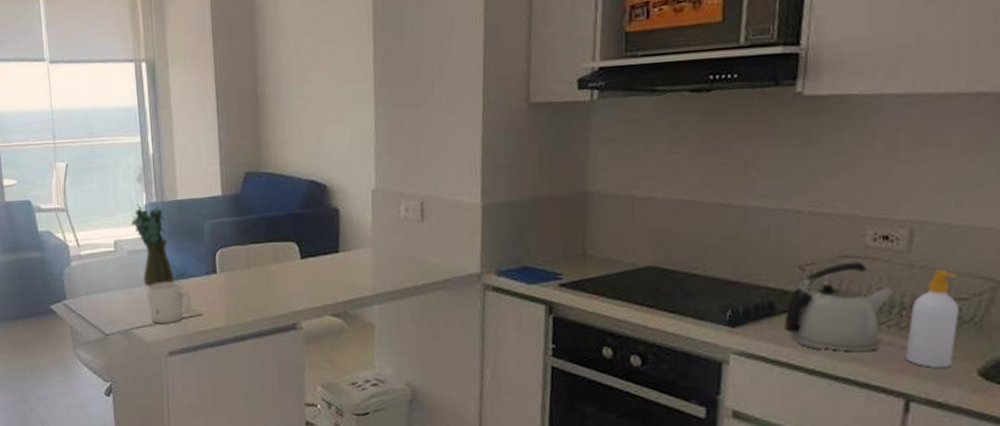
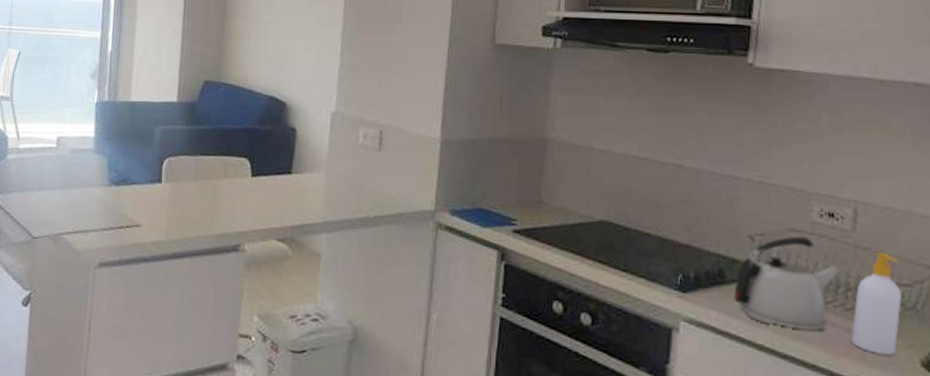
vase: present [132,204,174,289] -> none [79,101,116,192]
mug: present [146,282,191,324] -> none [84,186,131,232]

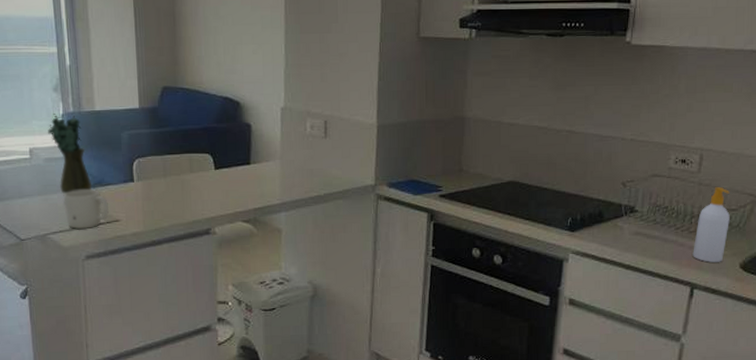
vase: none [79,101,116,192] -> present [48,114,92,196]
mug: none [84,186,131,232] -> present [63,189,109,229]
kettle: present [734,236,841,331] -> none [609,179,688,250]

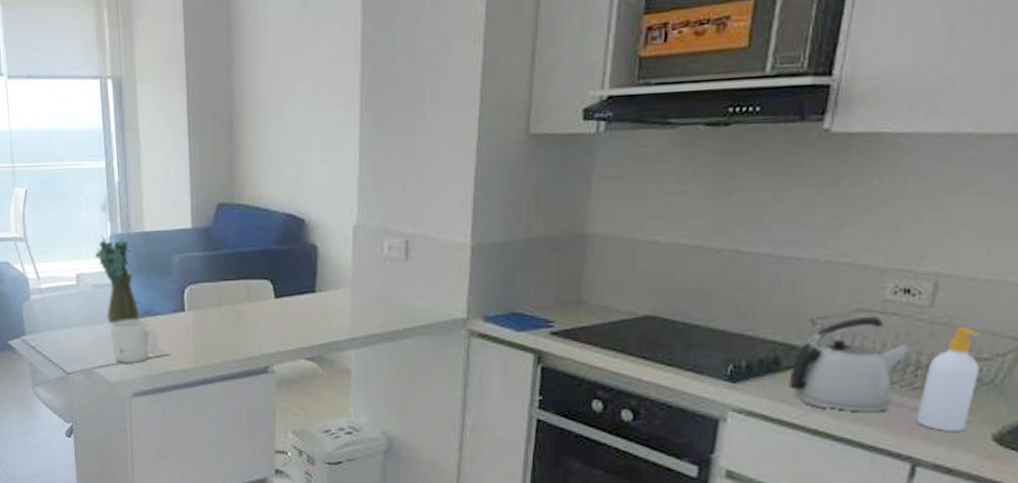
kettle: none [609,179,688,250] -> present [788,316,912,412]

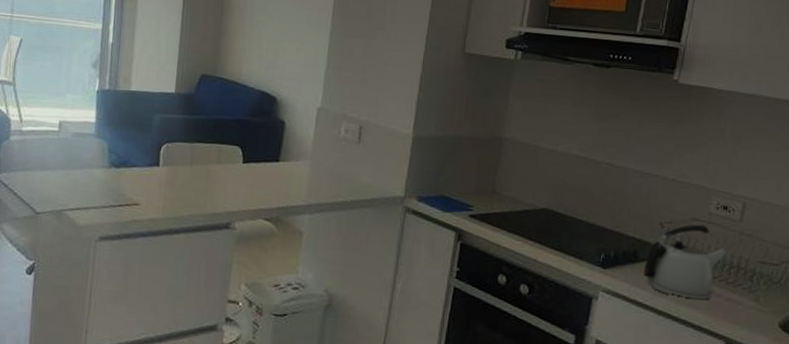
vase: present [95,235,140,327] -> none [80,89,116,173]
mug: present [110,320,157,363] -> none [85,168,130,209]
soap bottle: present [916,326,980,431] -> none [729,238,772,319]

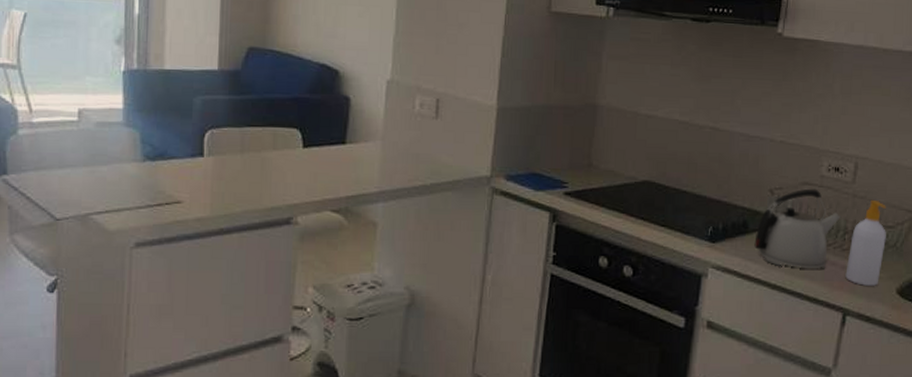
soap bottle: none [729,238,772,319] -> present [845,199,886,286]

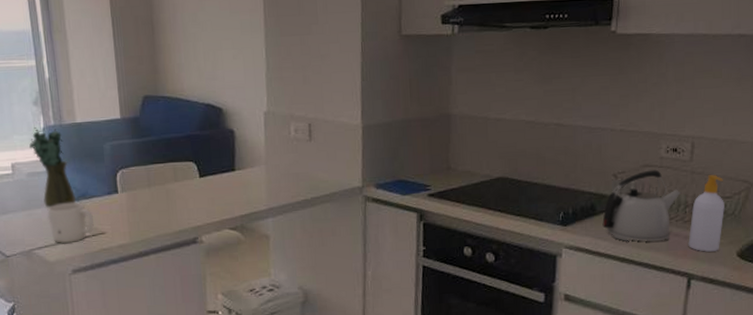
vase: none [104,70,151,169] -> present [29,127,76,211]
mug: none [114,162,169,210] -> present [47,202,94,243]

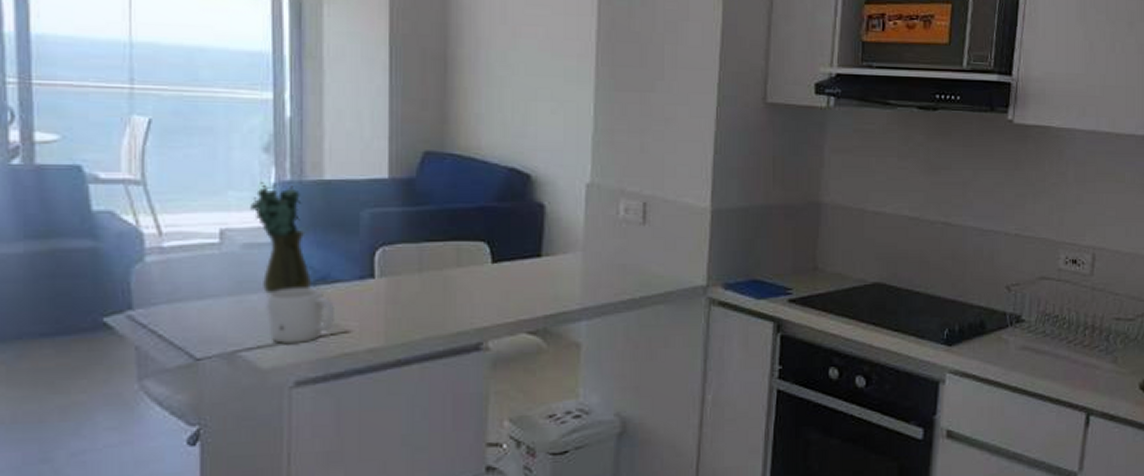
kettle: present [602,169,682,241] -> none [993,283,1081,368]
soap bottle: present [688,174,725,252] -> none [1087,291,1127,383]

